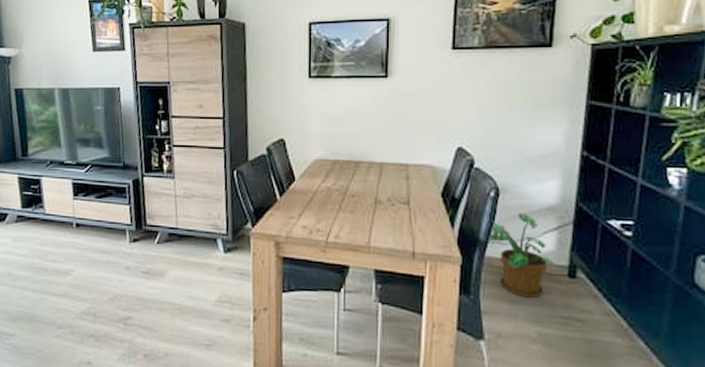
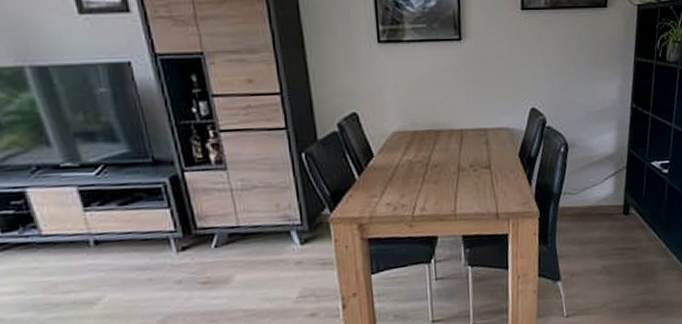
potted plant: present [487,212,555,298] -> none [560,163,614,238]

